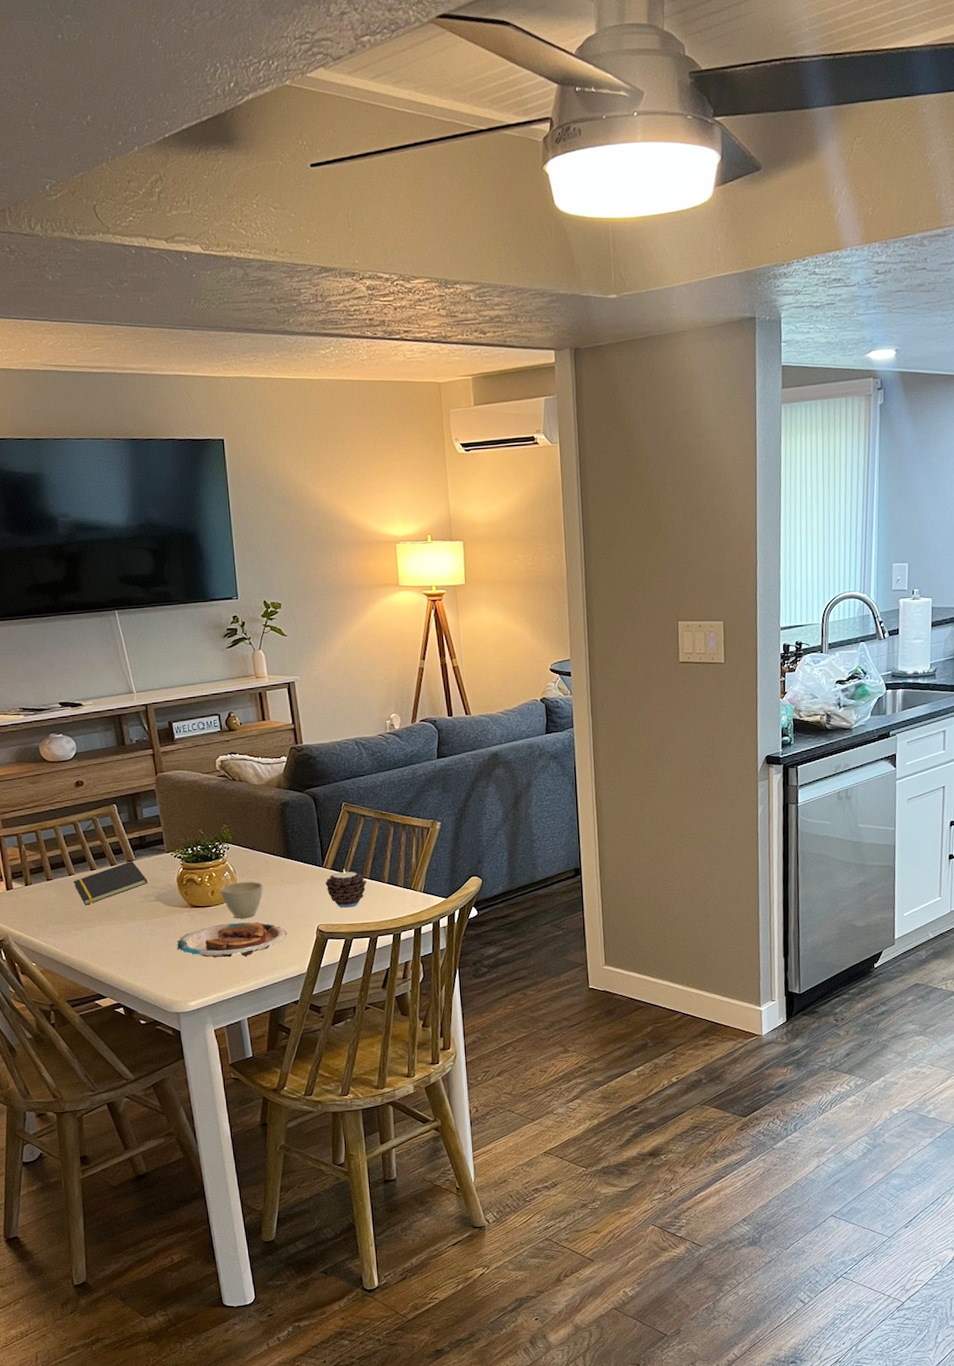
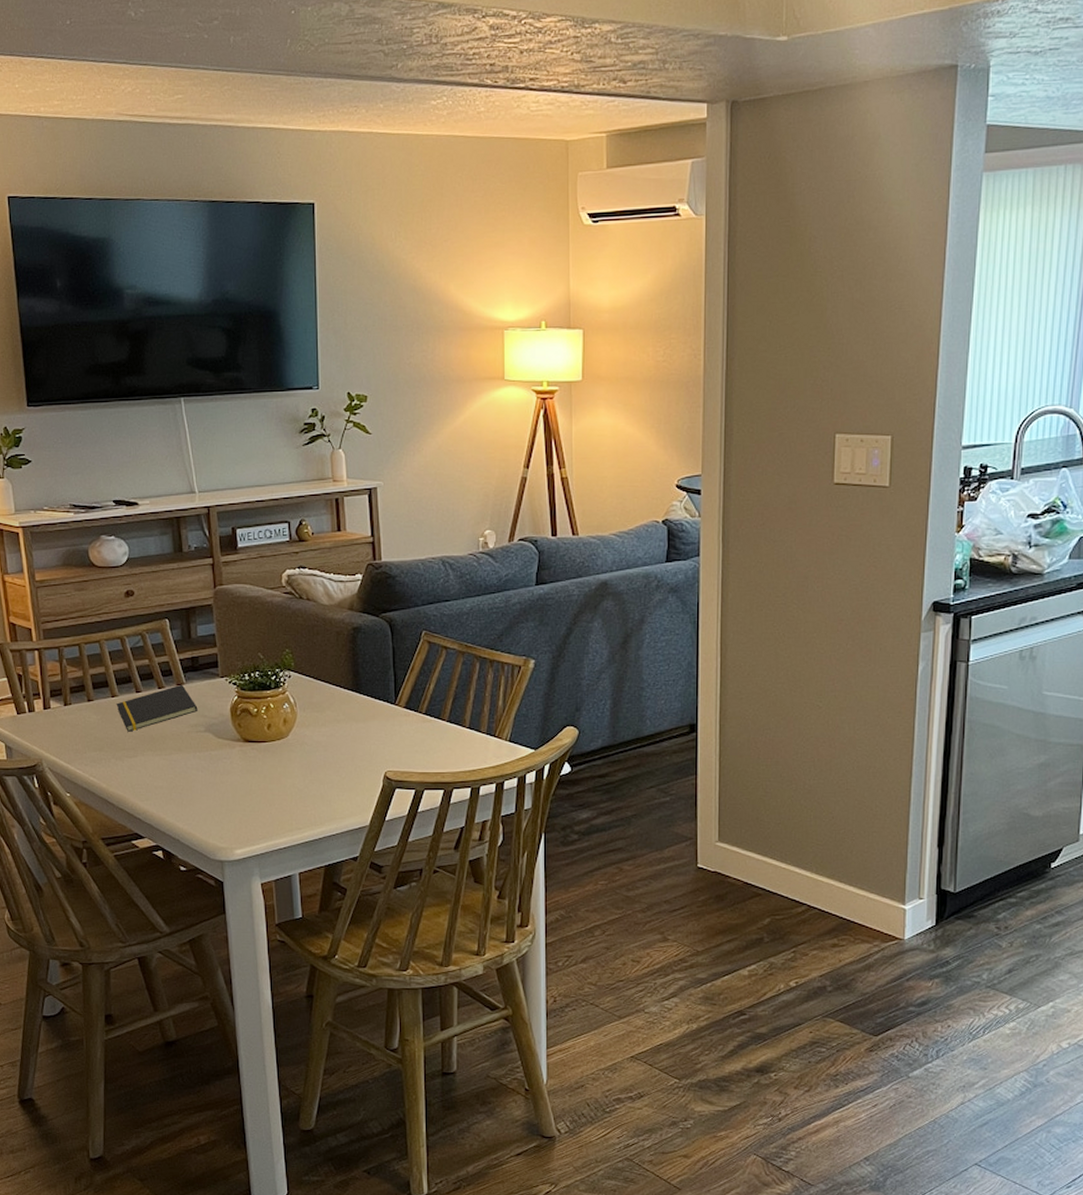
plate: present [176,922,288,958] -> none [225,762,351,802]
cup: present [220,881,263,918] -> none [277,715,326,758]
candle: present [325,869,367,908] -> none [397,708,444,753]

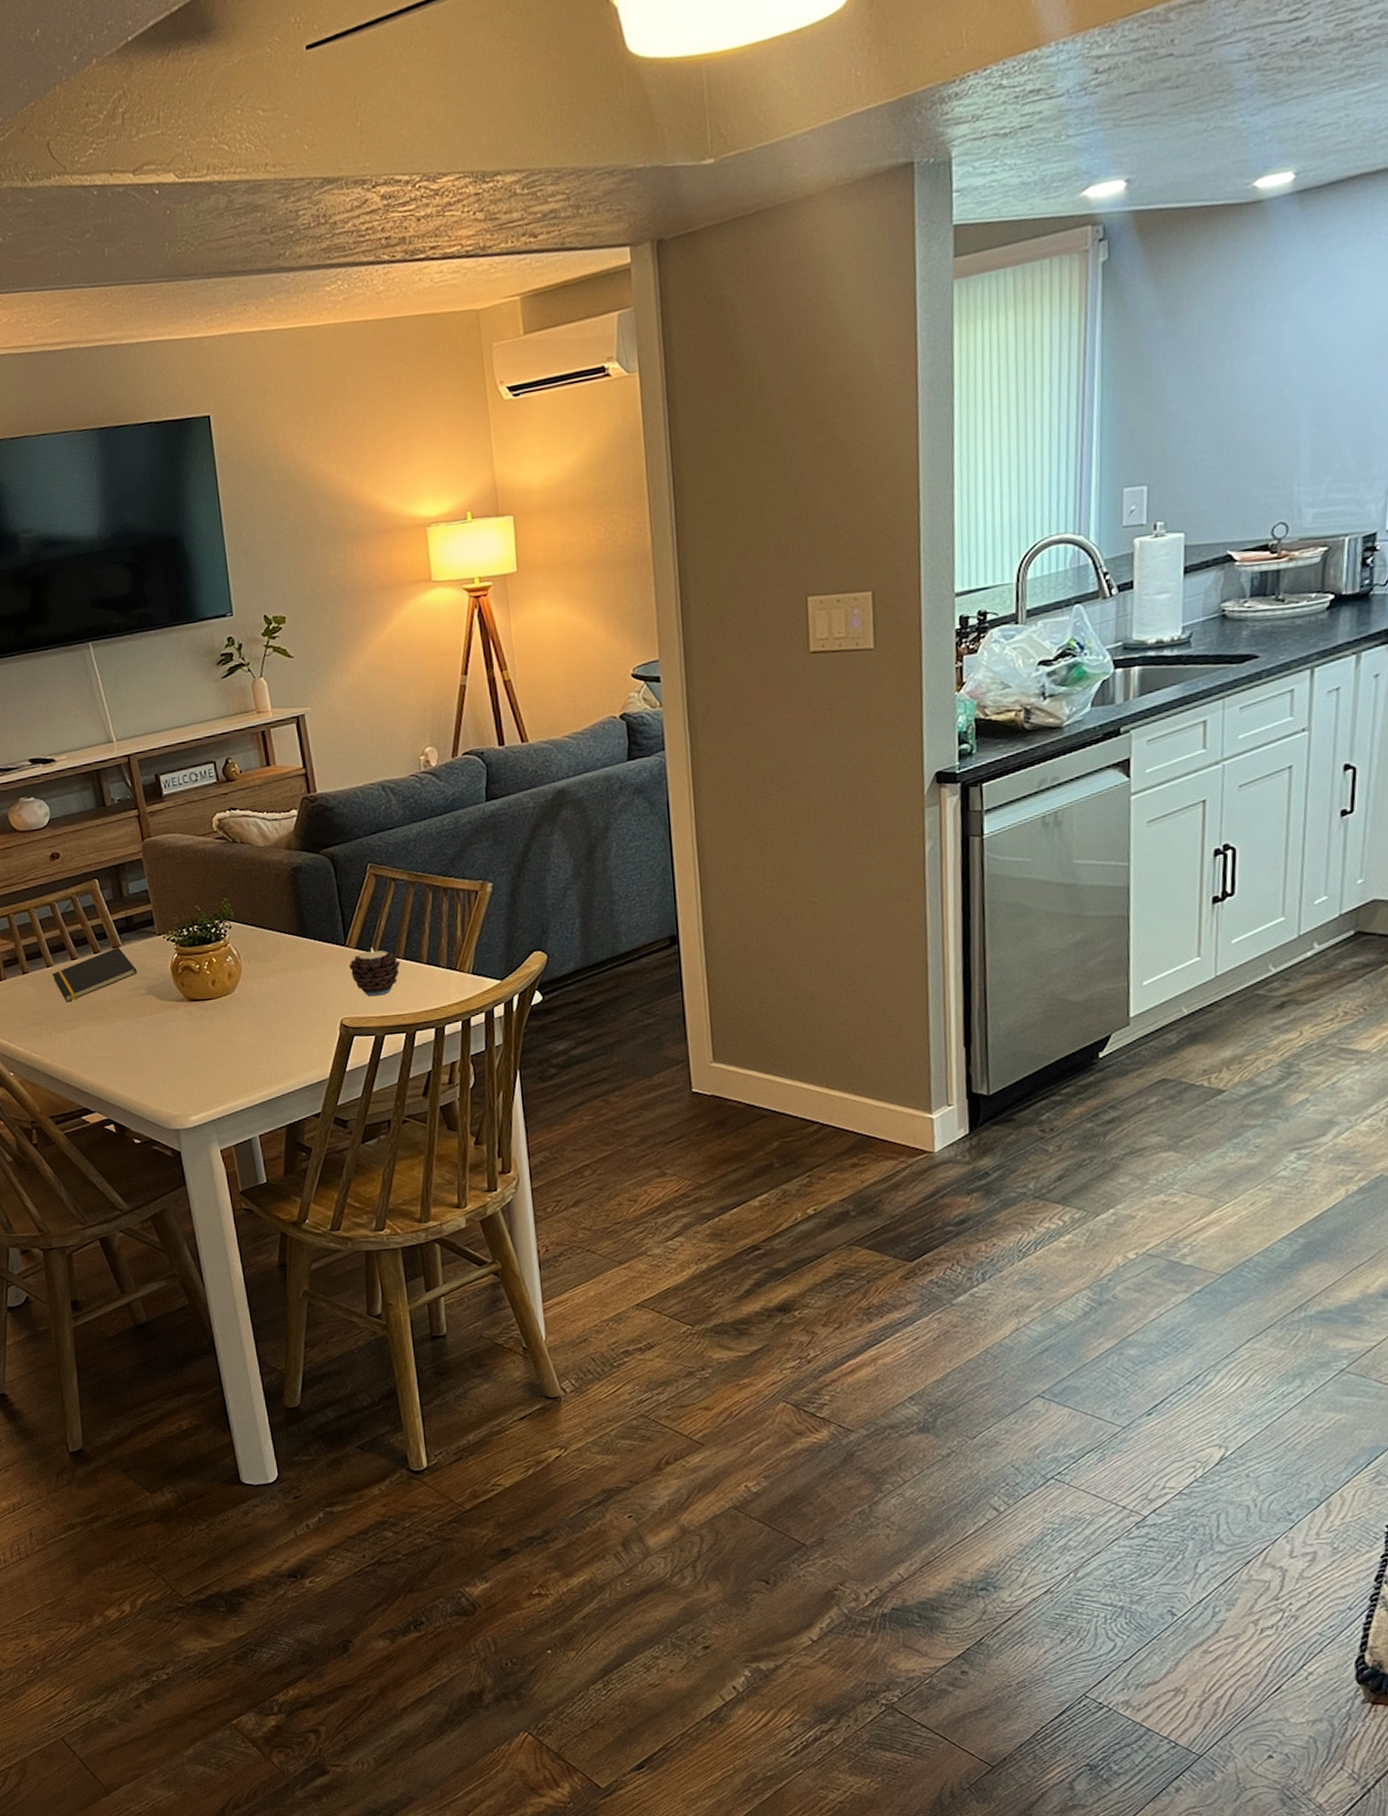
candle: none [397,708,444,753] -> present [349,947,400,997]

